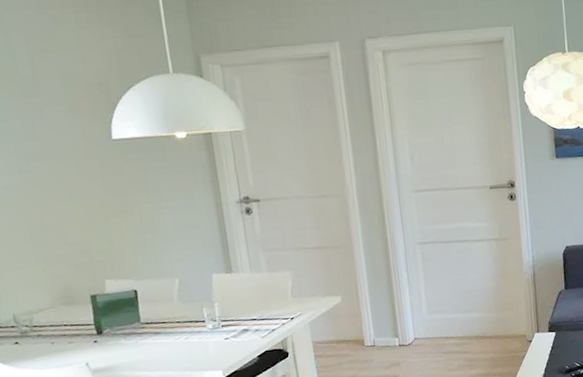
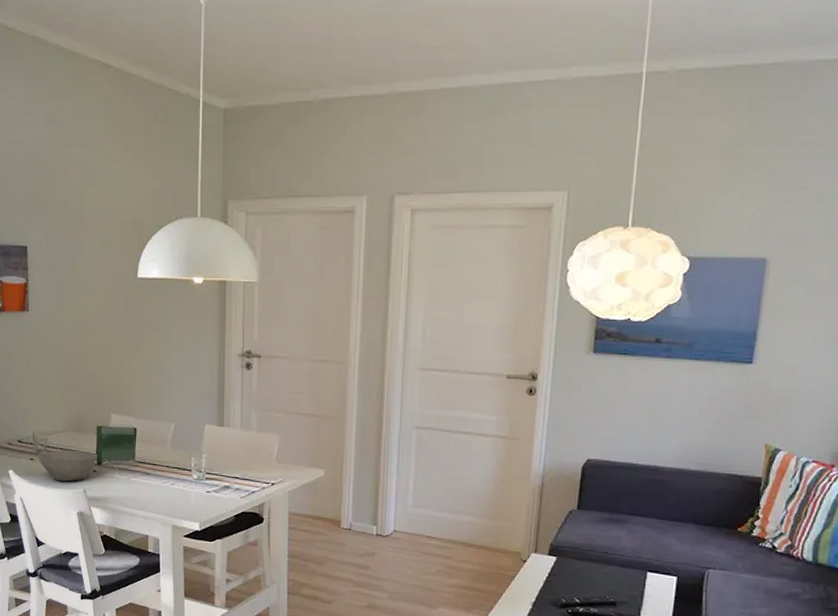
bowl: none [22,323,97,360] -> present [37,449,98,482]

